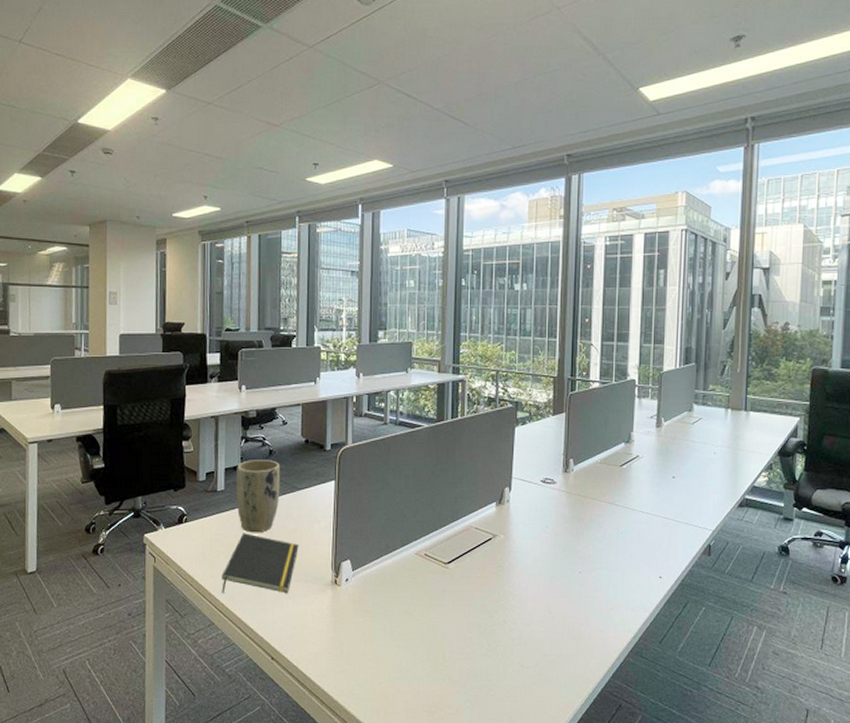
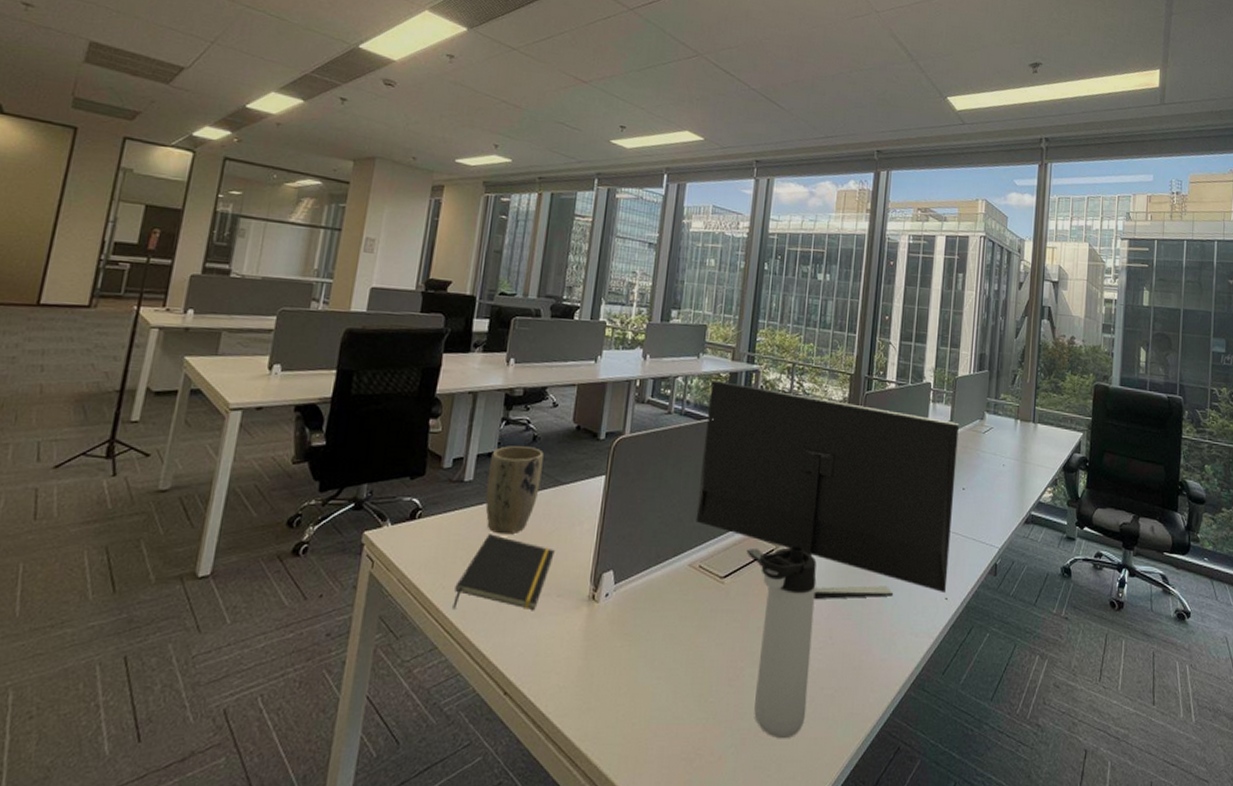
monitor: none [418,391,666,580] -> present [695,379,959,599]
thermos bottle: none [478,533,533,697] -> present [754,544,817,739]

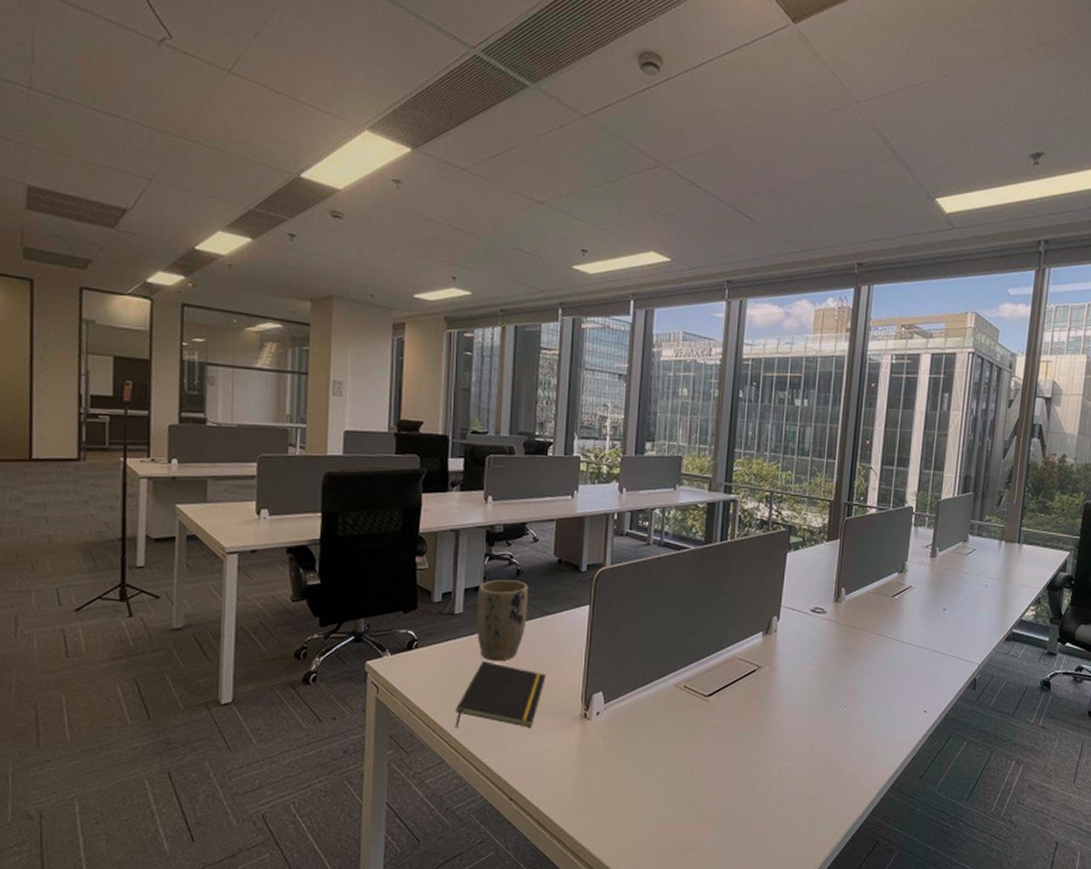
monitor: present [695,379,959,599] -> none [679,510,941,714]
thermos bottle: present [754,544,817,739] -> none [741,665,798,835]

